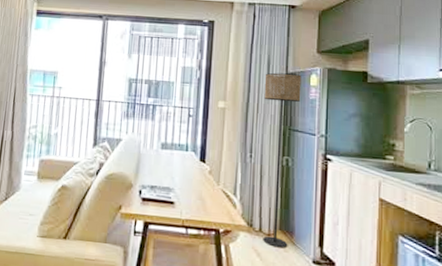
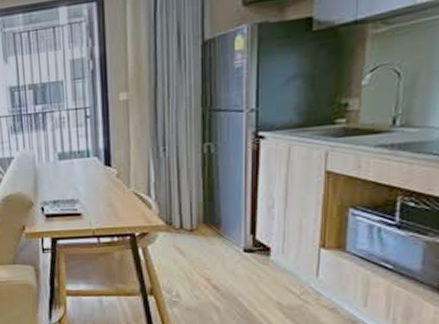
floor lamp: present [263,72,302,248] -> none [175,39,223,242]

